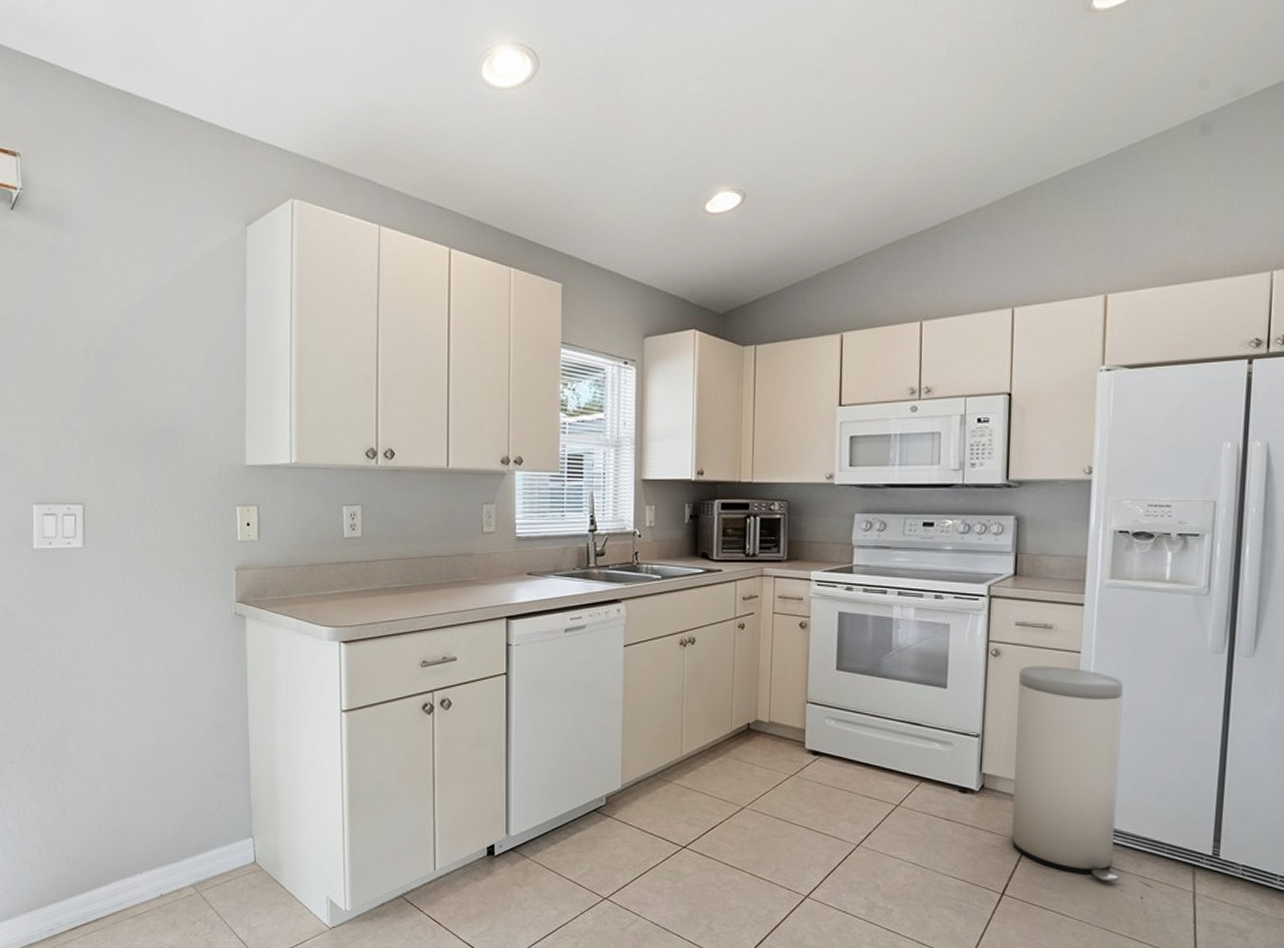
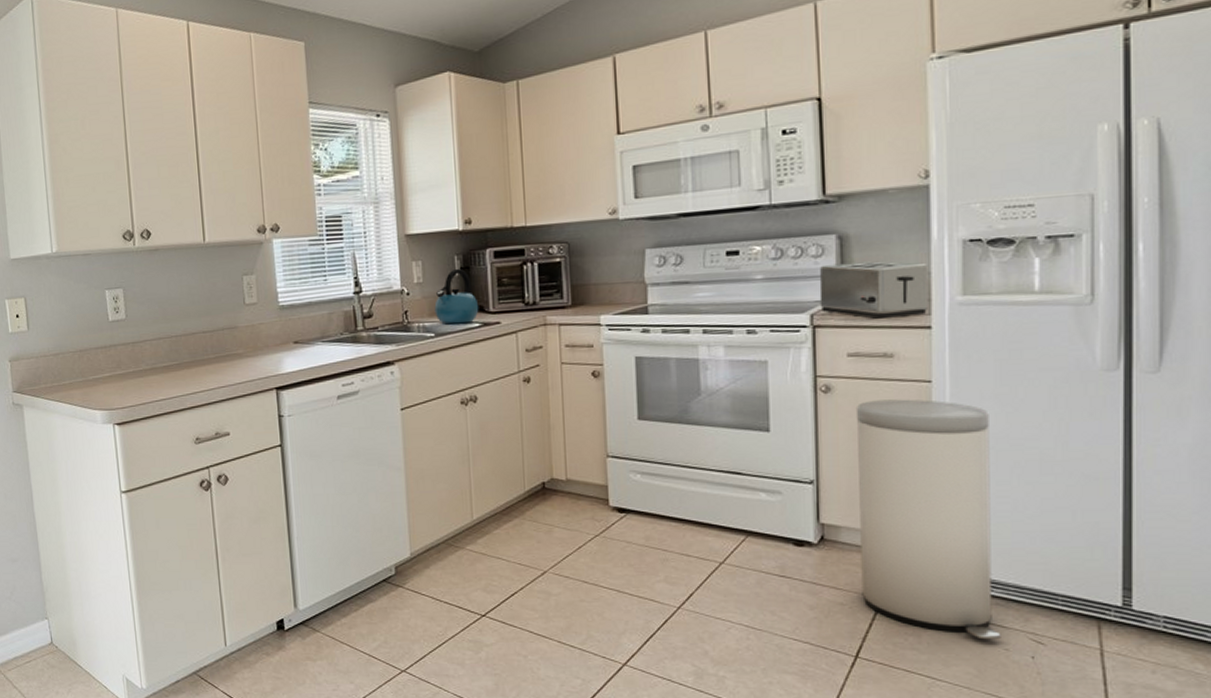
kettle: none [663,517,704,569] -> present [434,269,479,325]
toaster: none [996,542,1086,594] -> present [819,261,929,319]

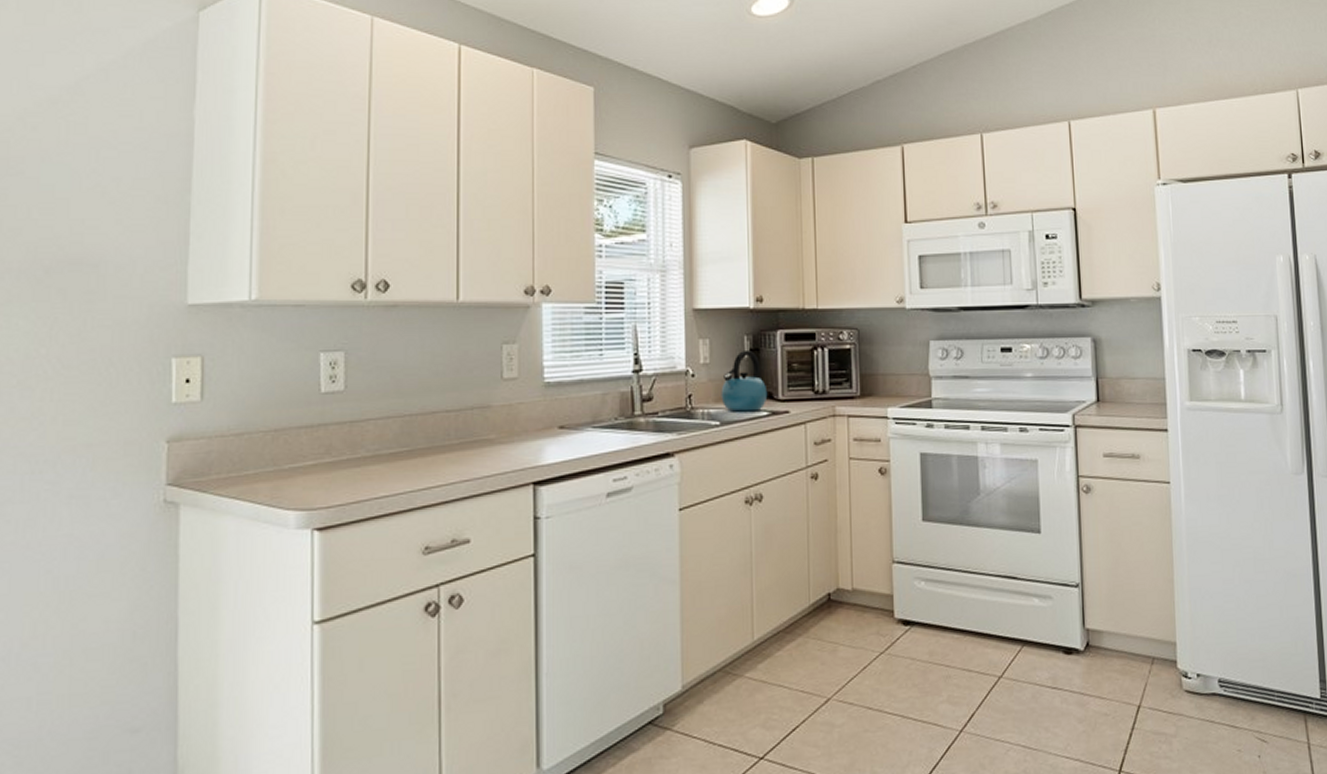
toaster: present [819,261,929,319] -> none [1079,365,1165,420]
pedal bin: present [855,399,1001,640] -> none [1111,499,1235,742]

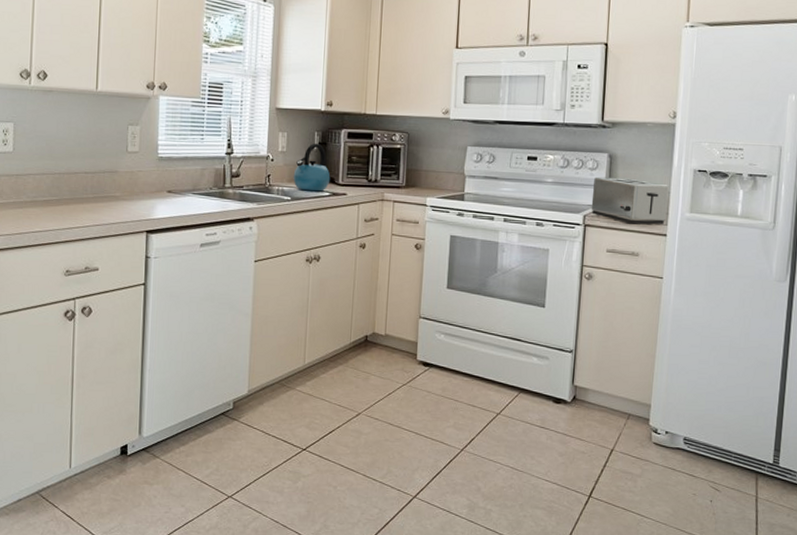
toaster: none [1079,365,1165,420] -> present [591,176,669,225]

